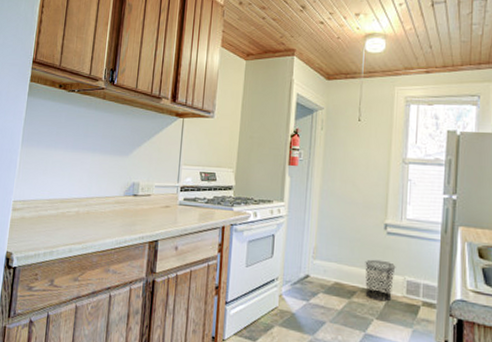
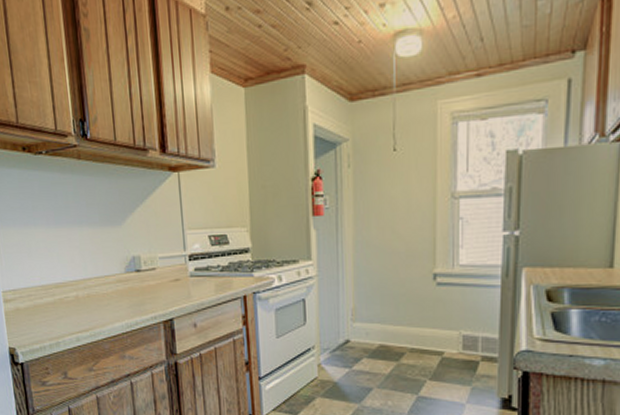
waste bin: present [365,259,396,302] -> none [413,315,449,360]

